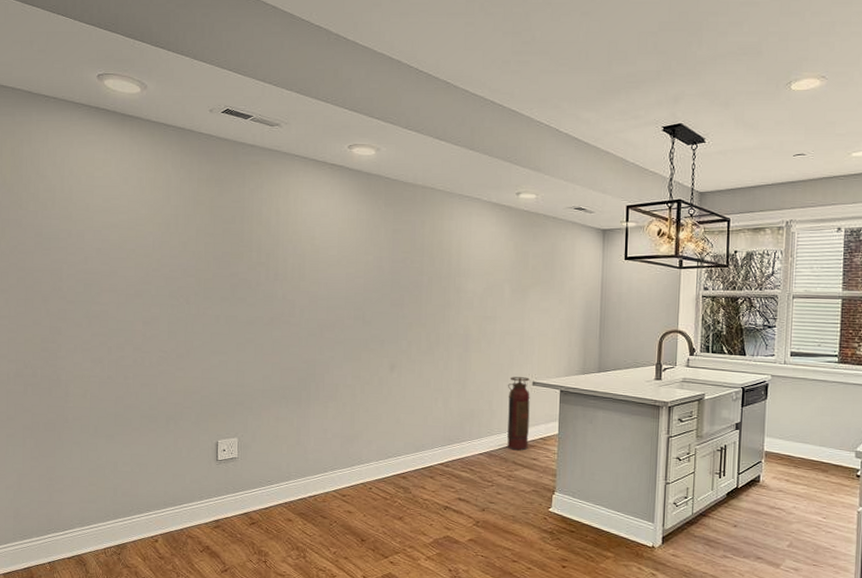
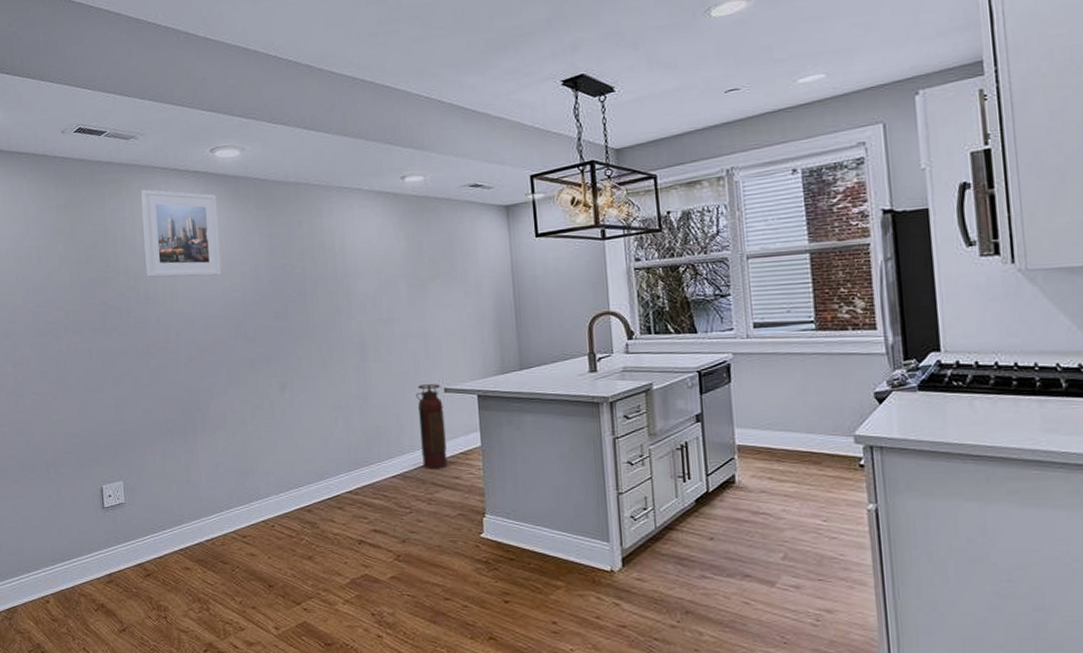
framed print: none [278,174,349,262] -> present [141,189,222,278]

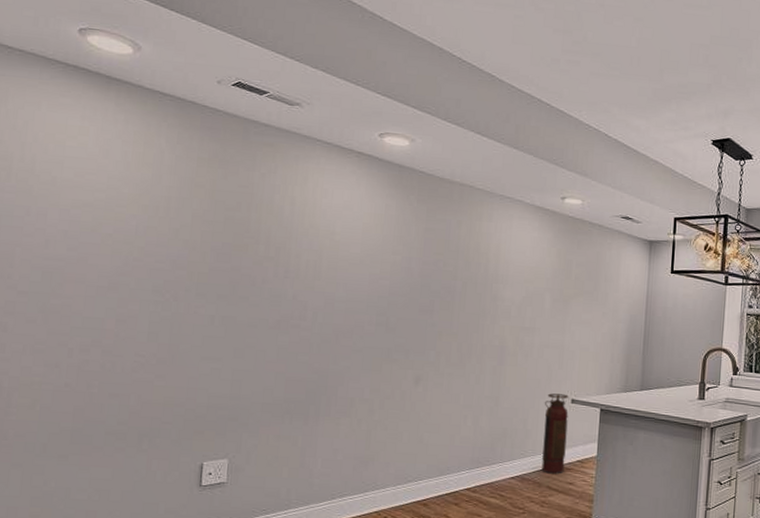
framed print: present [141,189,222,278] -> none [290,159,378,261]

